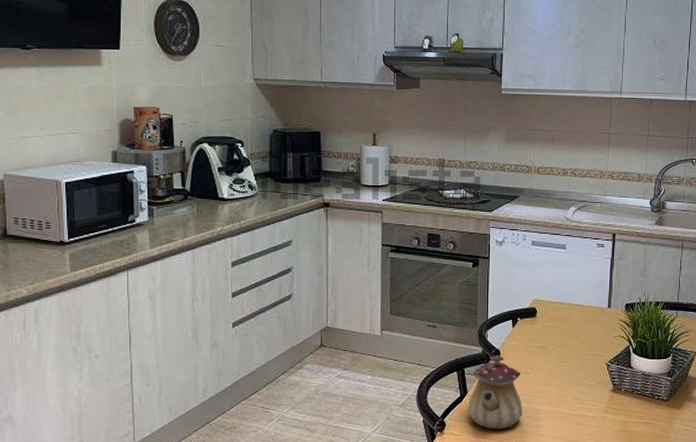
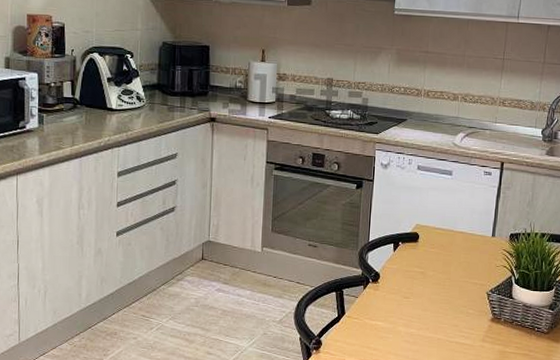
teapot: present [468,355,522,430] -> none [344,278,400,352]

